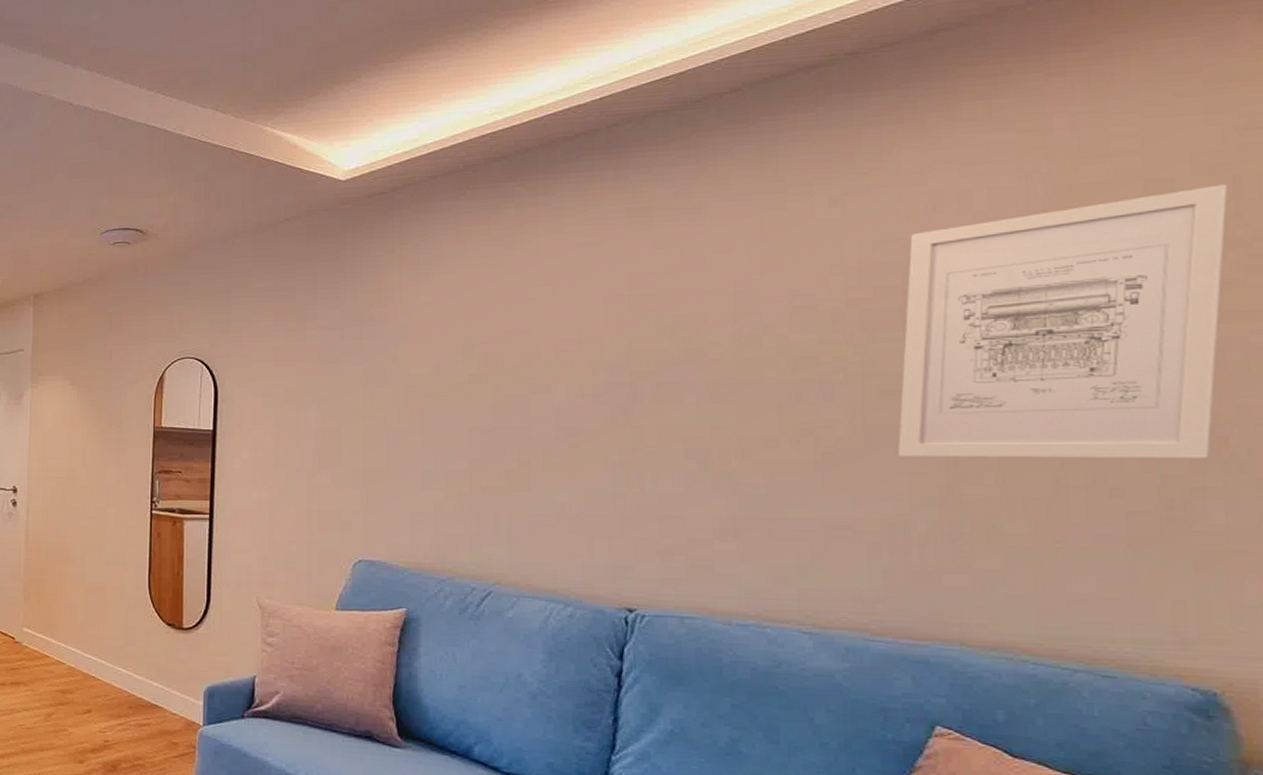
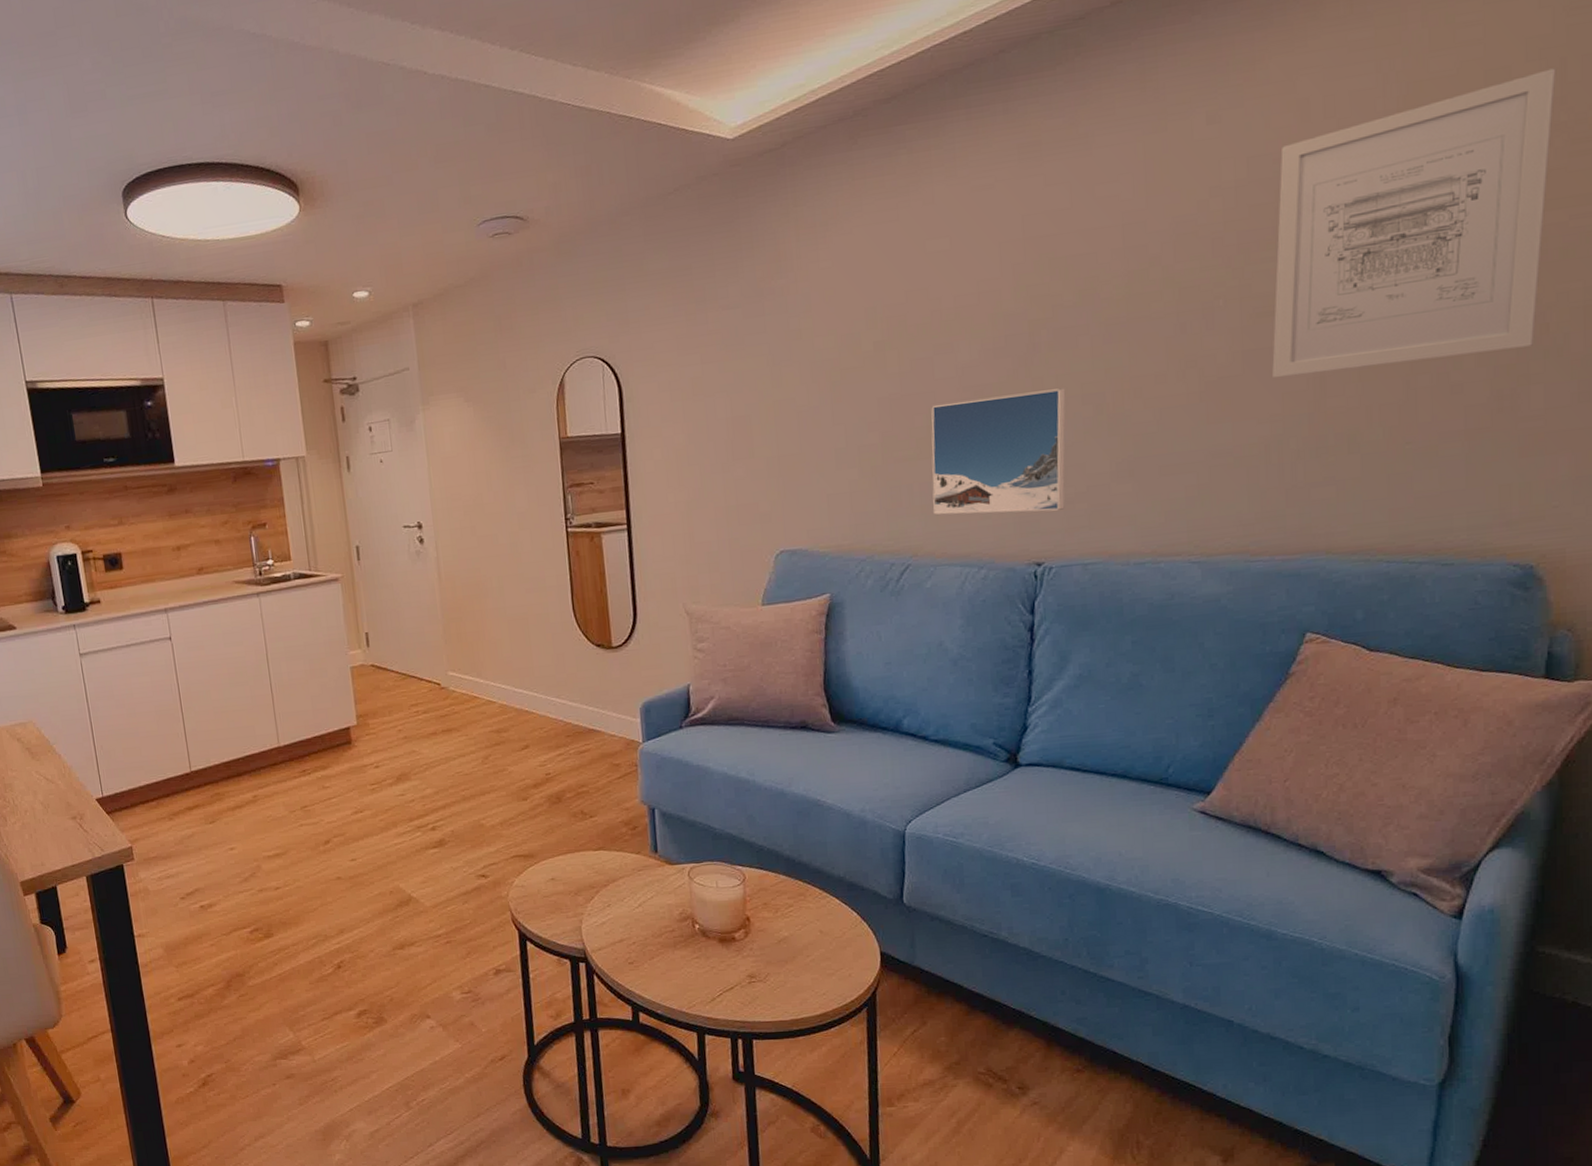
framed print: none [519,440,667,559] -> present [931,388,1066,515]

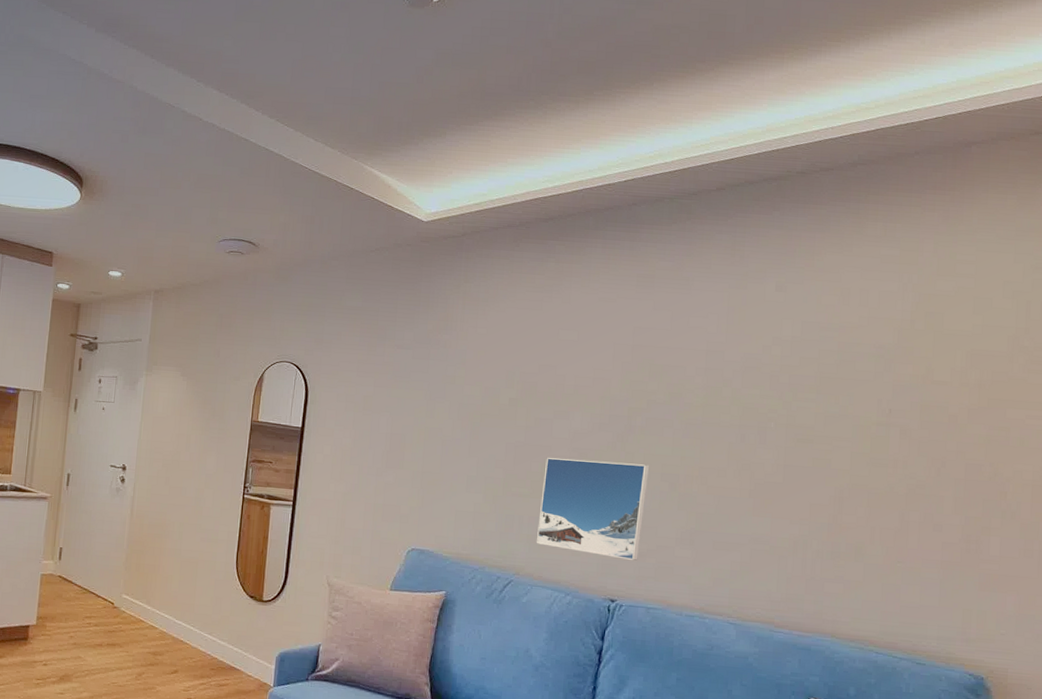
wall art: present [1272,68,1556,379] -> none [805,306,1024,507]

